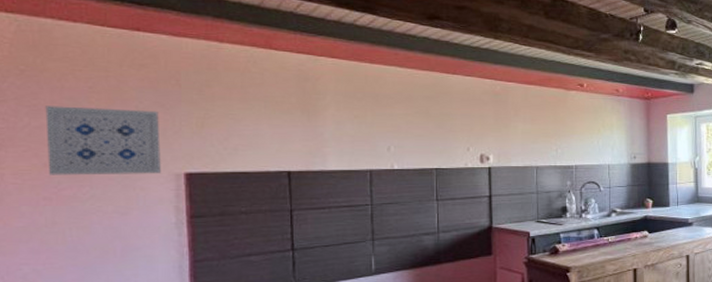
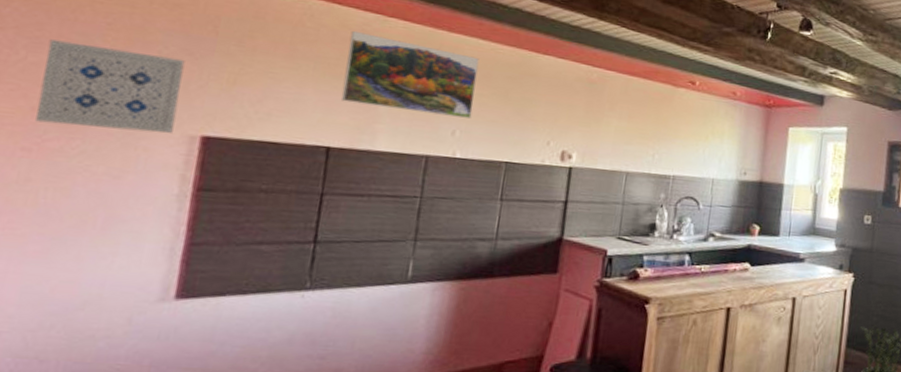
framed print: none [290,72,401,135] -> present [341,31,479,118]

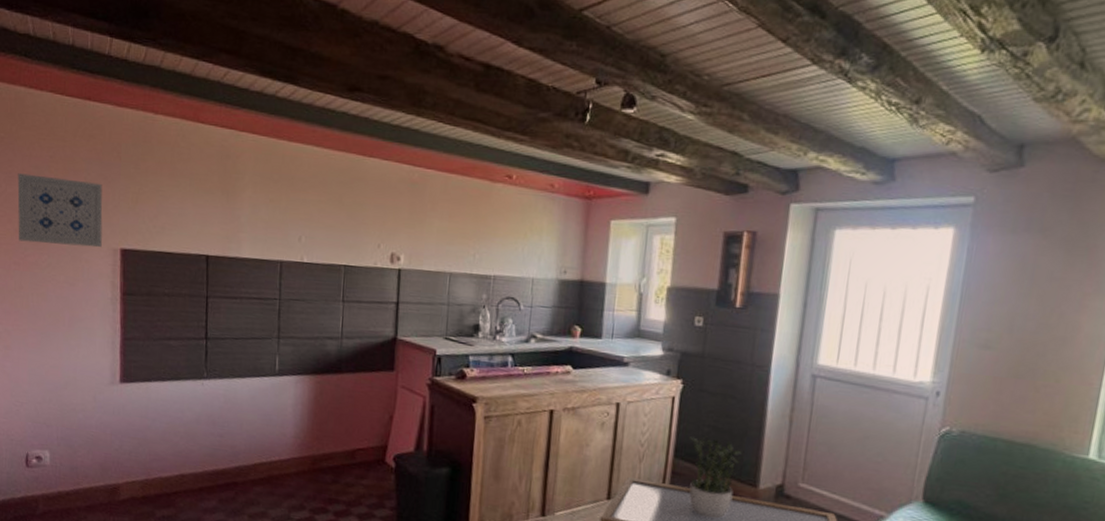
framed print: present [341,31,479,118] -> none [212,148,315,224]

